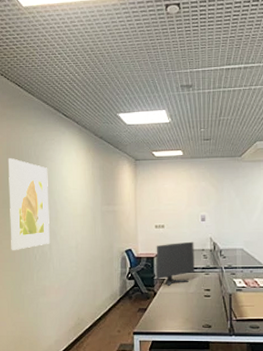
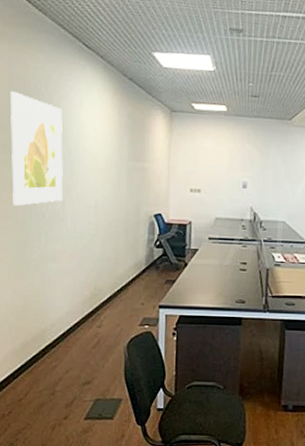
computer monitor: present [156,241,195,286] -> none [189,209,233,257]

